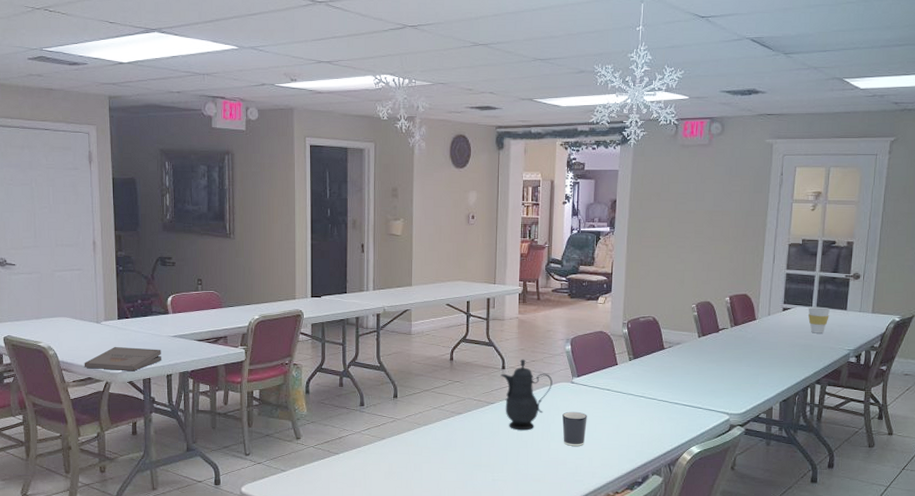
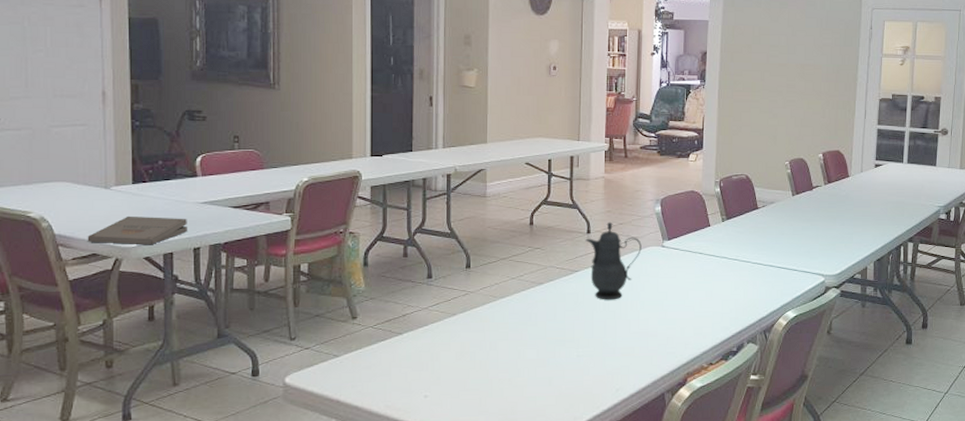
mug: present [562,411,587,446] -> none [652,277,679,315]
cup: present [808,306,831,334] -> none [899,163,921,190]

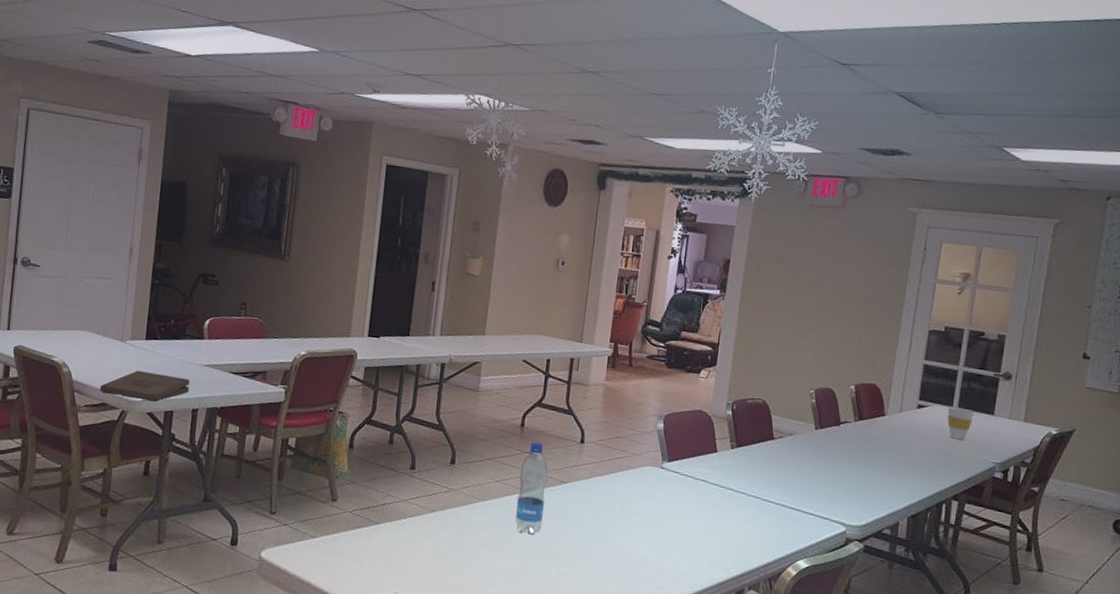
bottle: none [534,237,559,324] -> present [515,442,548,535]
coffeepot: present [585,222,642,299] -> none [577,433,639,519]
cup: none [899,163,921,190] -> present [947,406,975,440]

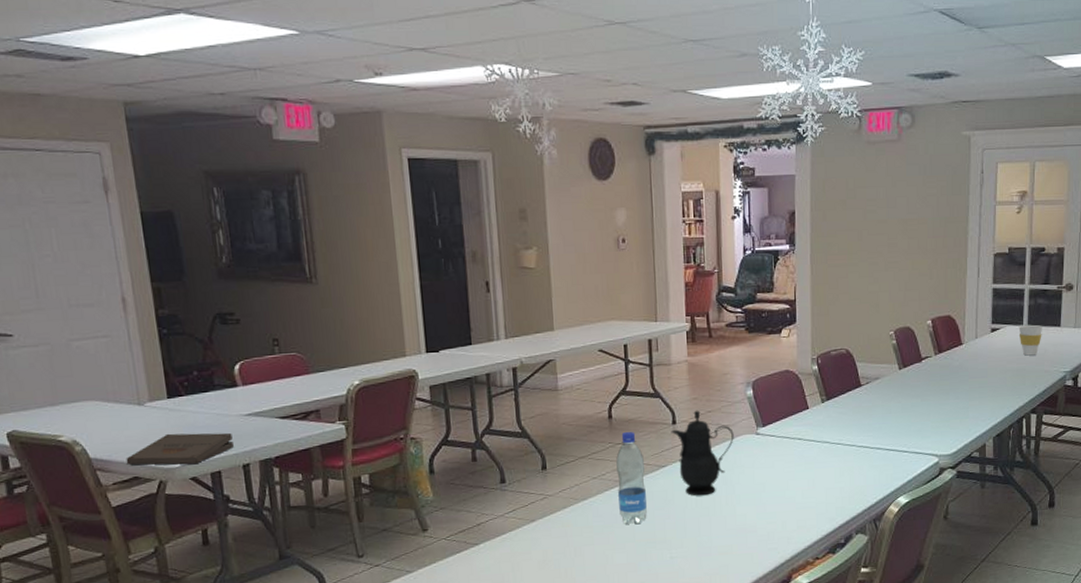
coffeepot: none [577,433,639,519] -> present [671,410,734,495]

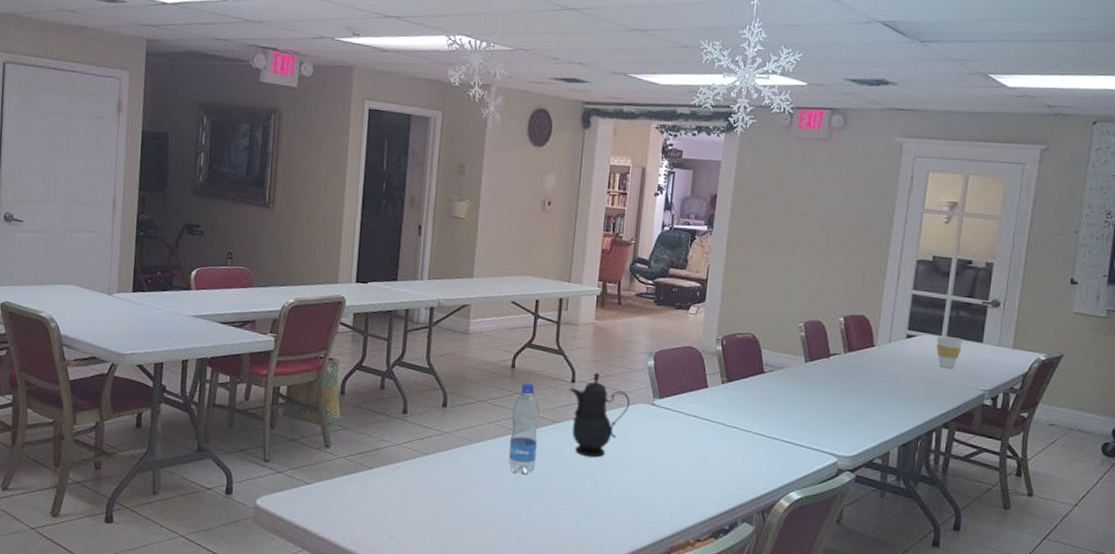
pizza box: present [126,432,234,465] -> none [88,322,179,354]

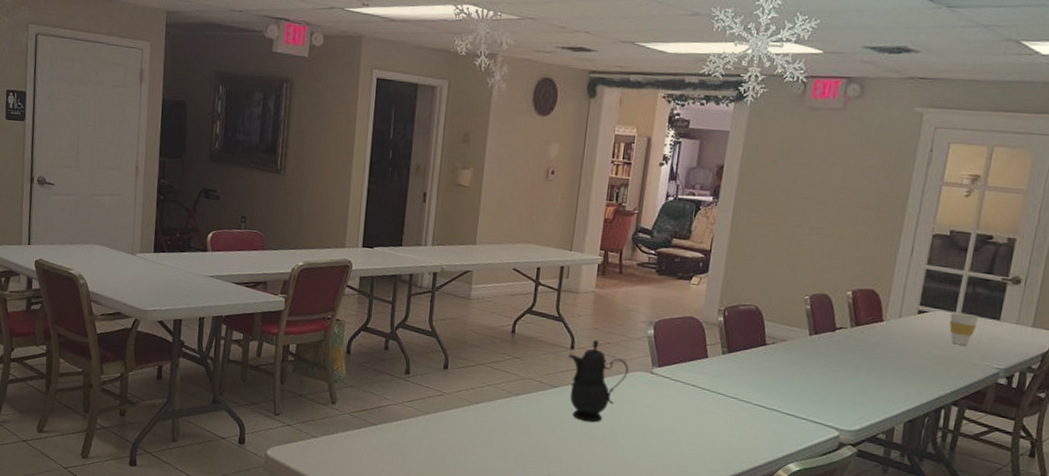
bottle: present [509,382,540,475] -> none [507,348,538,437]

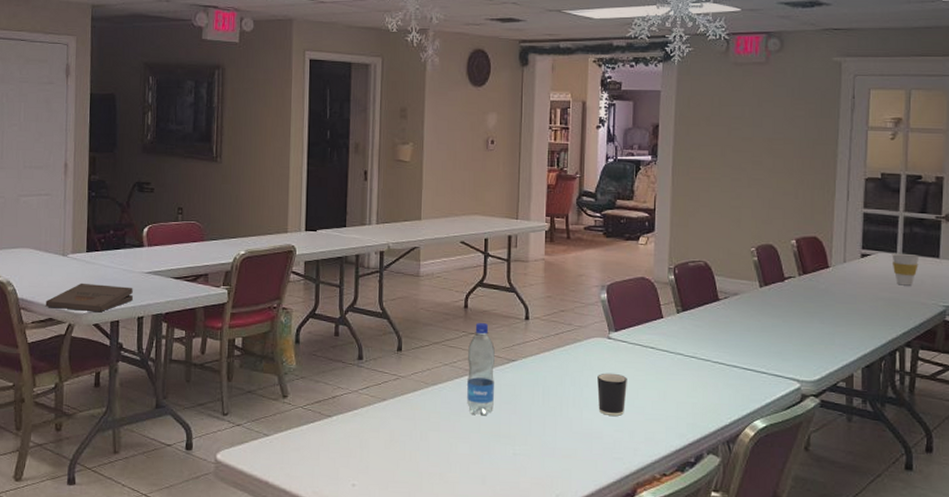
pizza box: none [114,281,196,310] -> present [45,283,133,313]
bottle: none [507,348,538,437] -> present [467,322,495,416]
coffeepot: present [568,339,629,422] -> none [523,308,585,394]
mug: none [634,406,666,448] -> present [597,373,627,416]

